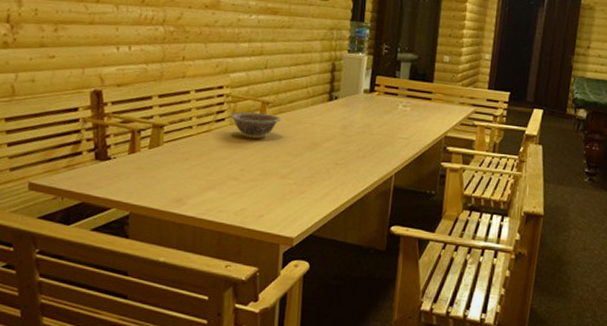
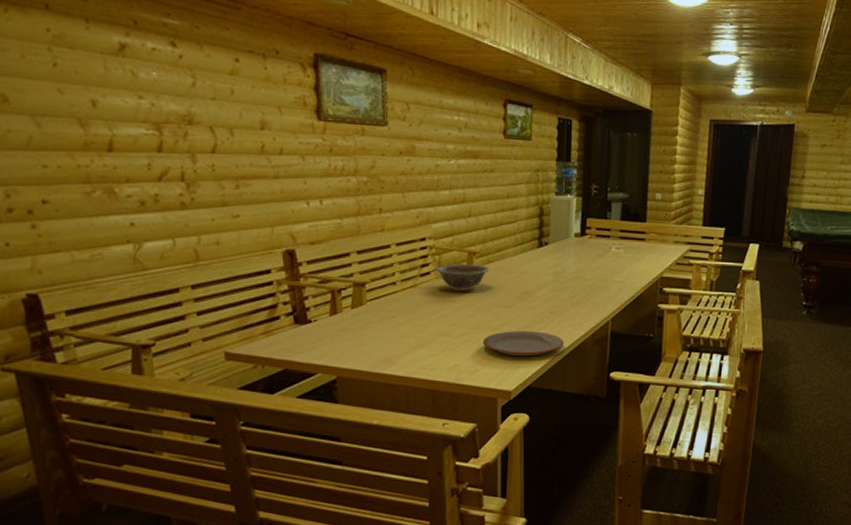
plate: none [270,179,348,206] -> present [483,331,564,357]

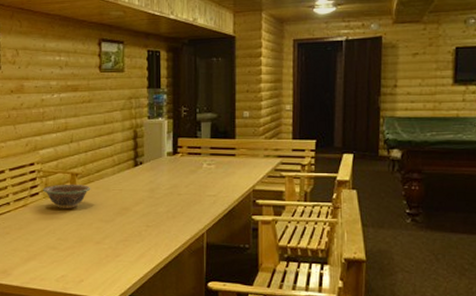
plate: present [483,331,564,357] -> none [87,244,162,268]

